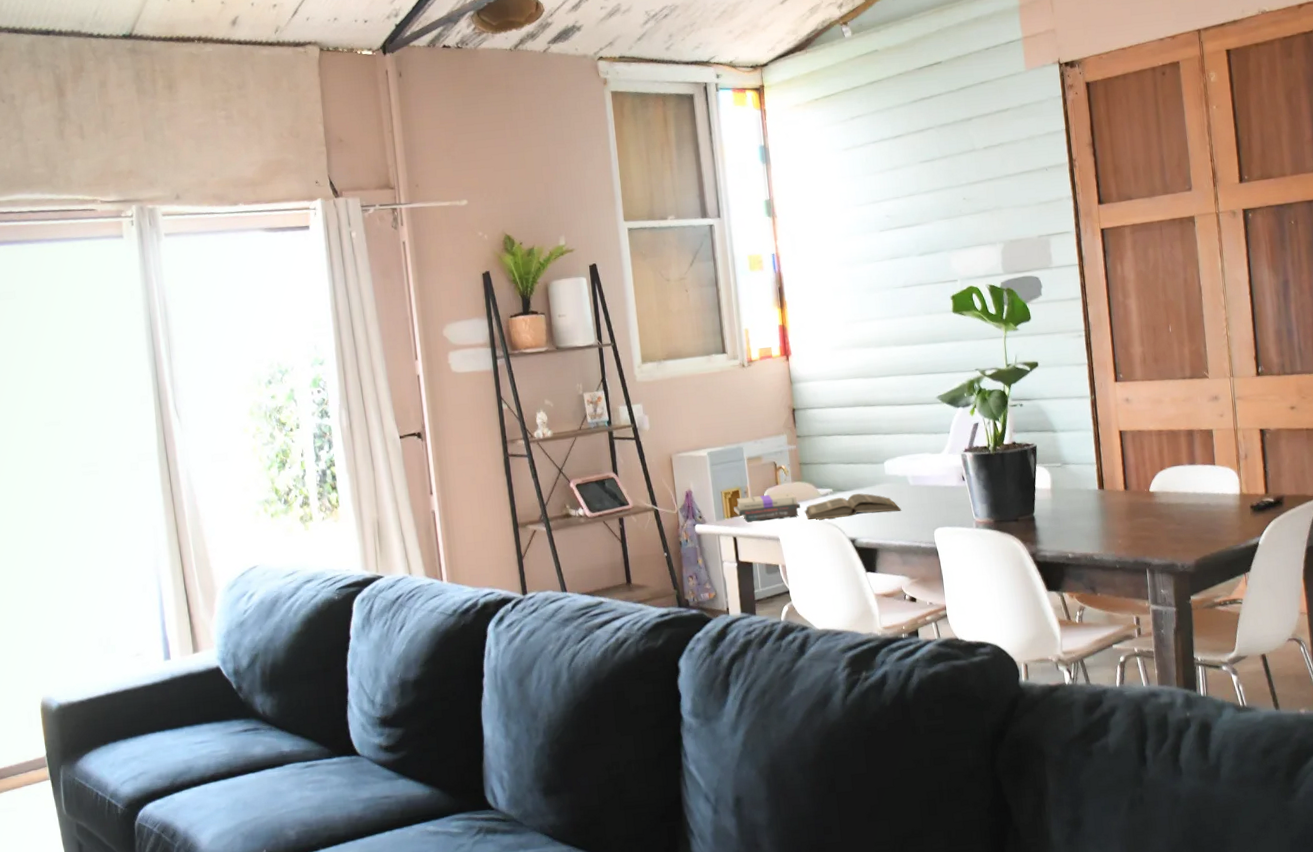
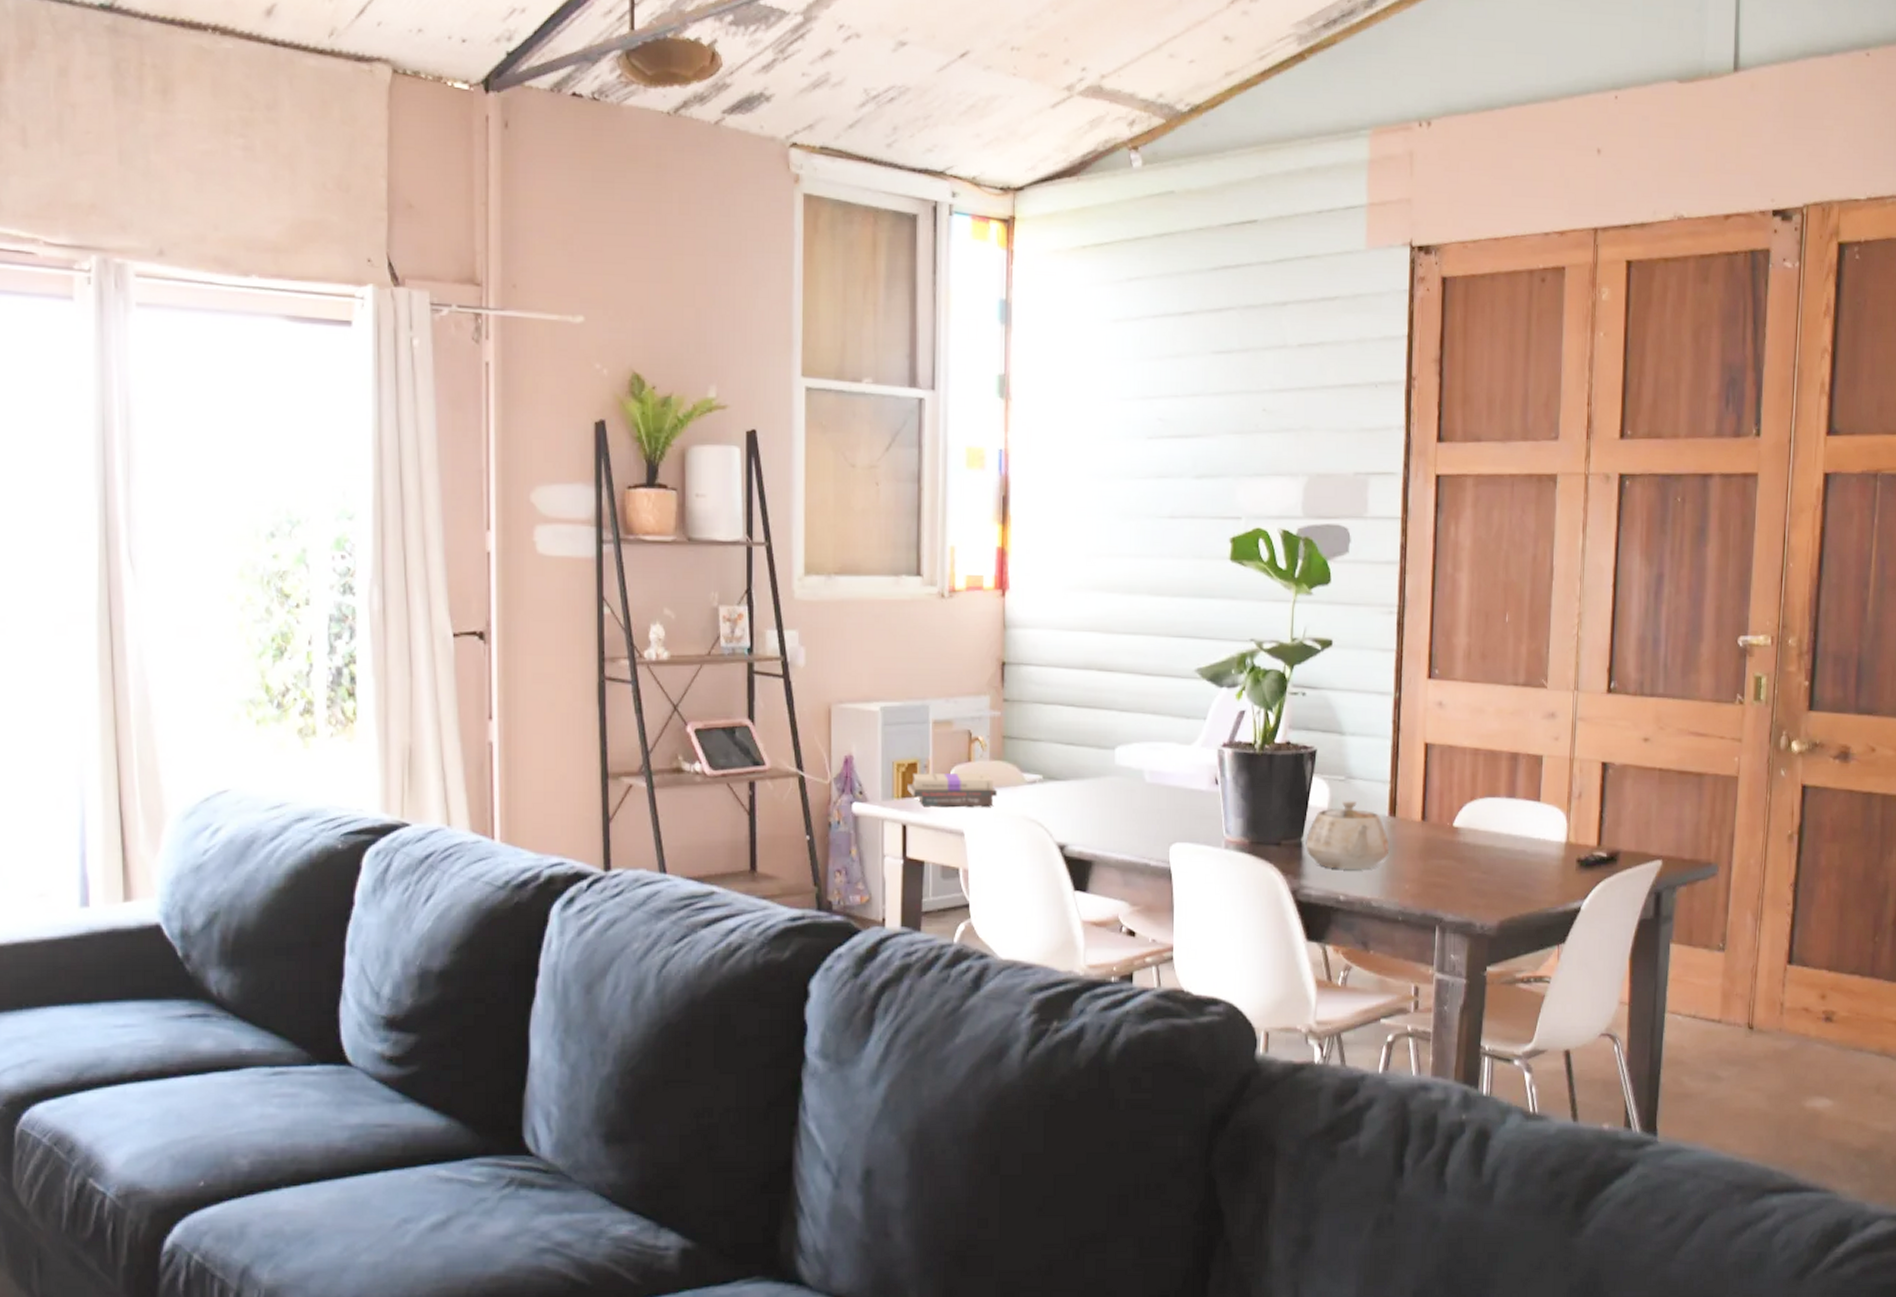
book: present [805,493,901,520] -> none [1002,784,1130,815]
teapot: none [1037,480,1103,535] -> present [1306,800,1390,871]

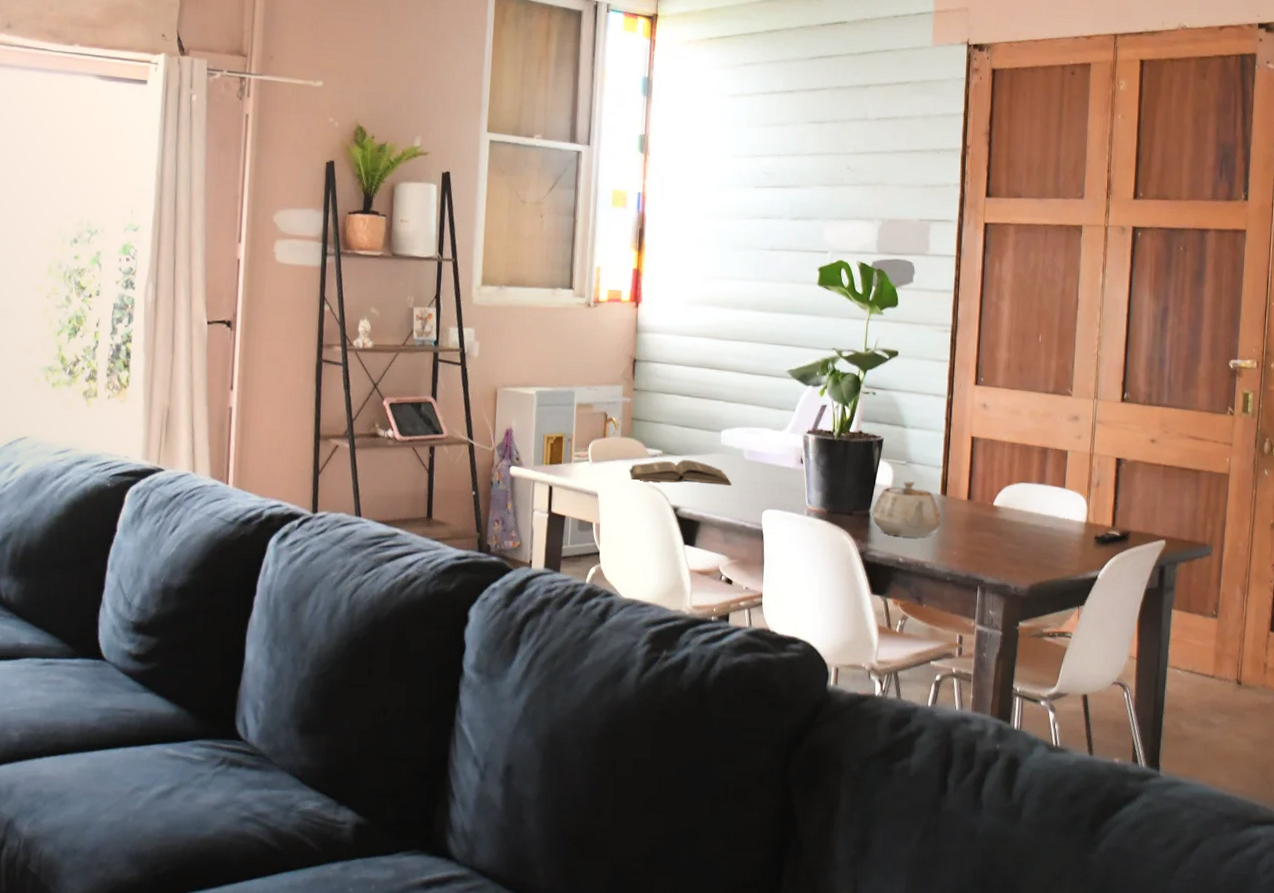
books: present [907,773,997,807] -> none [554,445,626,473]
book: none [1002,784,1130,815] -> present [629,459,731,485]

